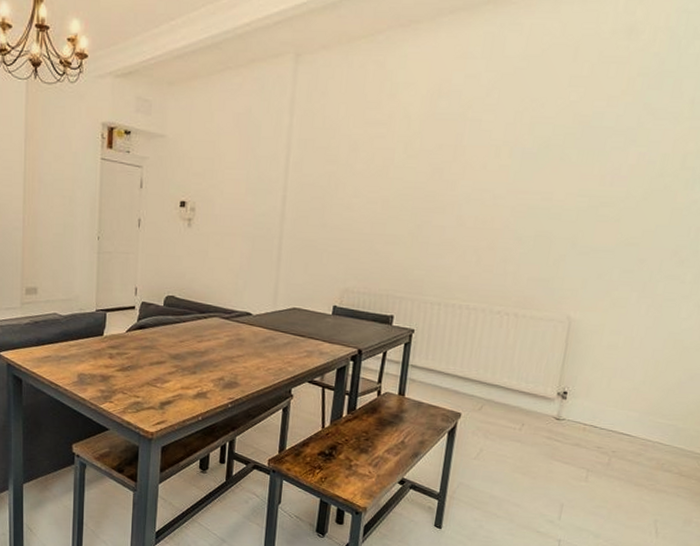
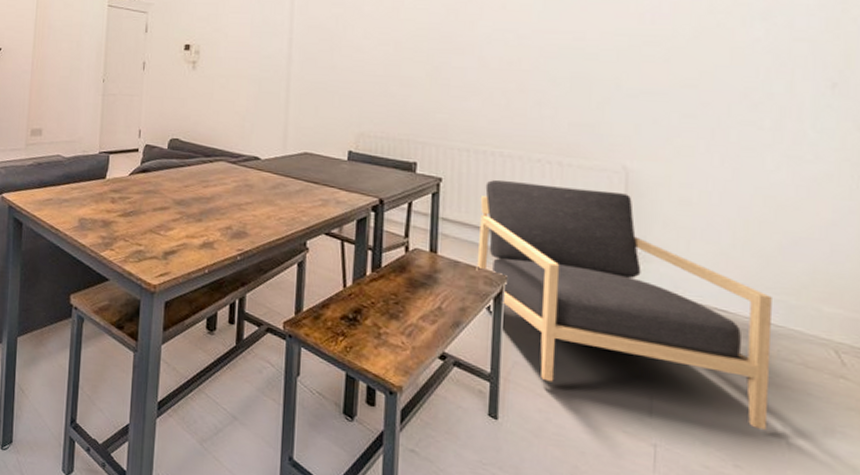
armchair: none [436,330,666,524] -> present [476,179,772,430]

